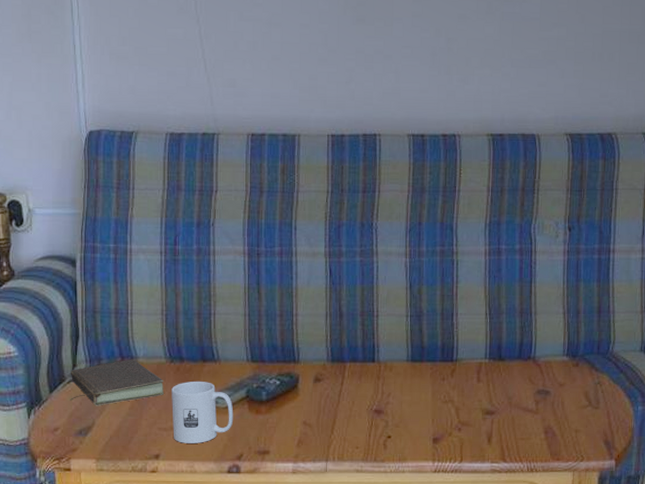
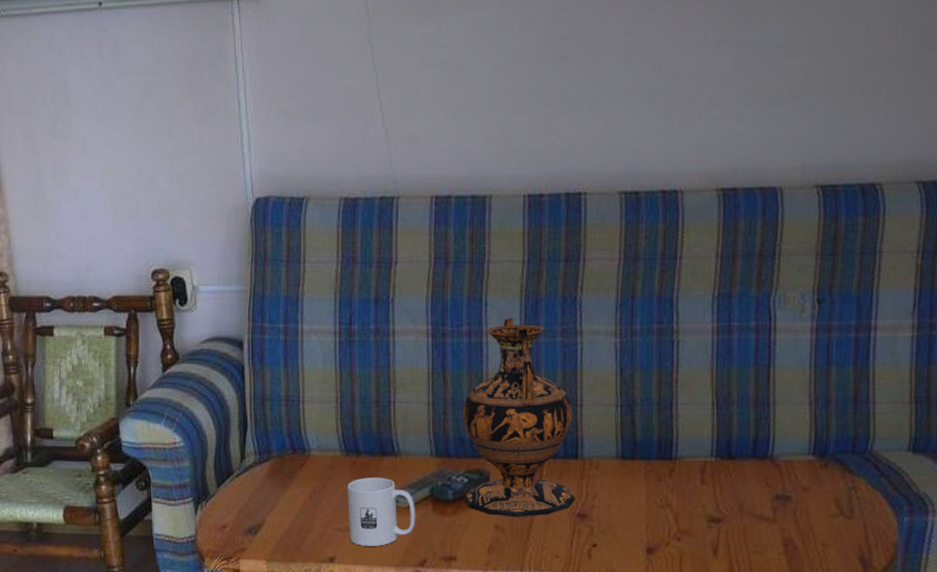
book: present [70,359,165,406] -> none [238,451,340,503]
vase: none [275,240,372,414] -> present [462,317,575,518]

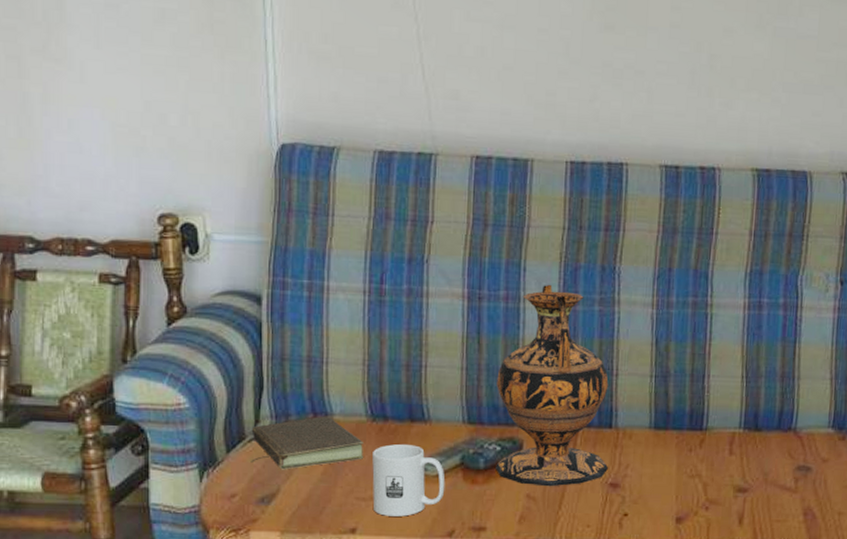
book: none [238,451,340,503] -> present [251,416,364,470]

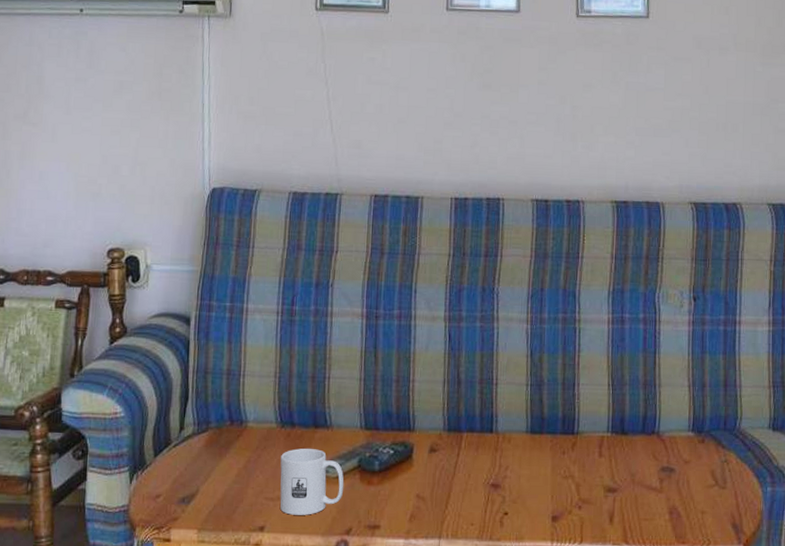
book: present [251,416,364,470] -> none [175,423,273,472]
vase: present [496,284,609,487] -> none [389,304,489,487]

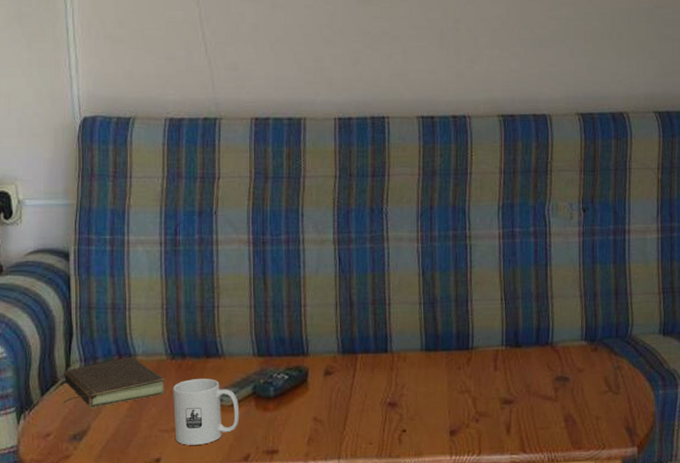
book: none [175,423,273,472] -> present [63,356,166,409]

